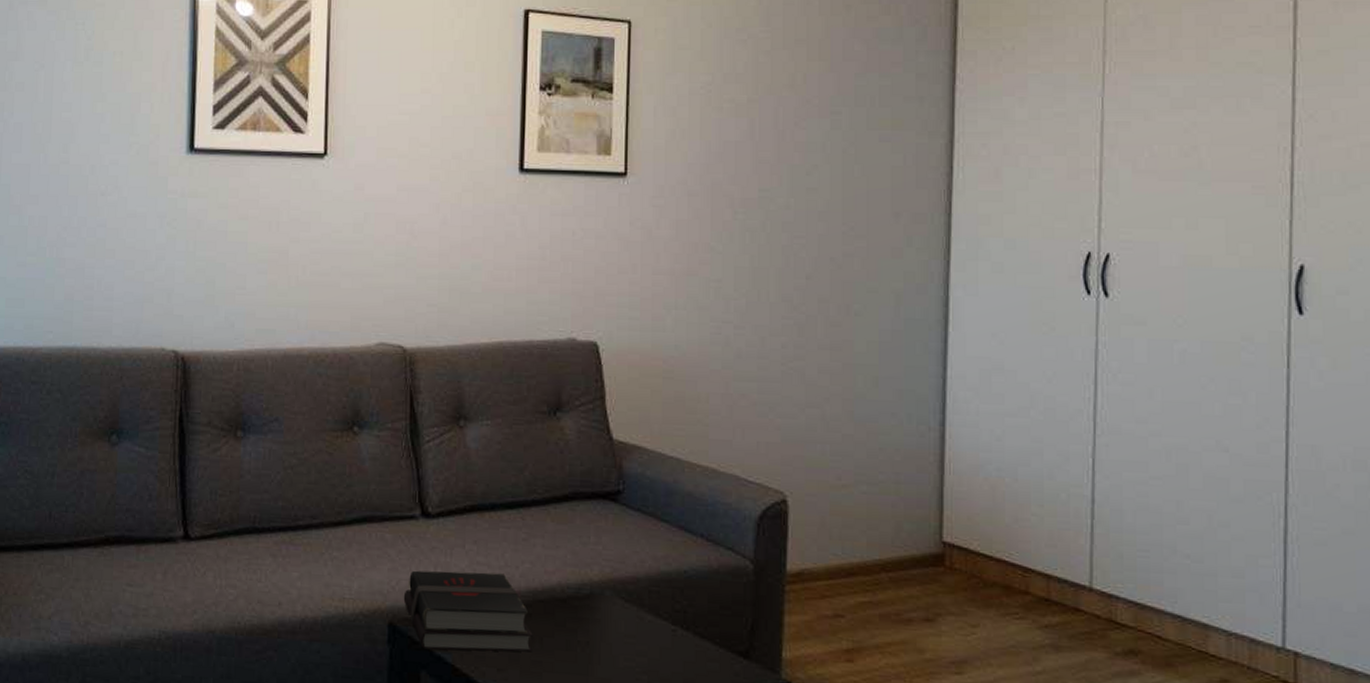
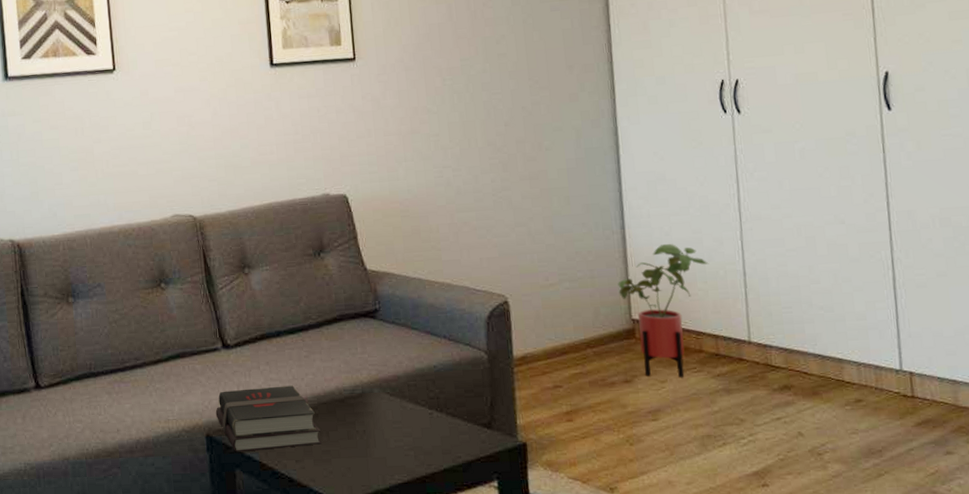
house plant: none [929,450,1049,625] -> present [618,243,709,378]

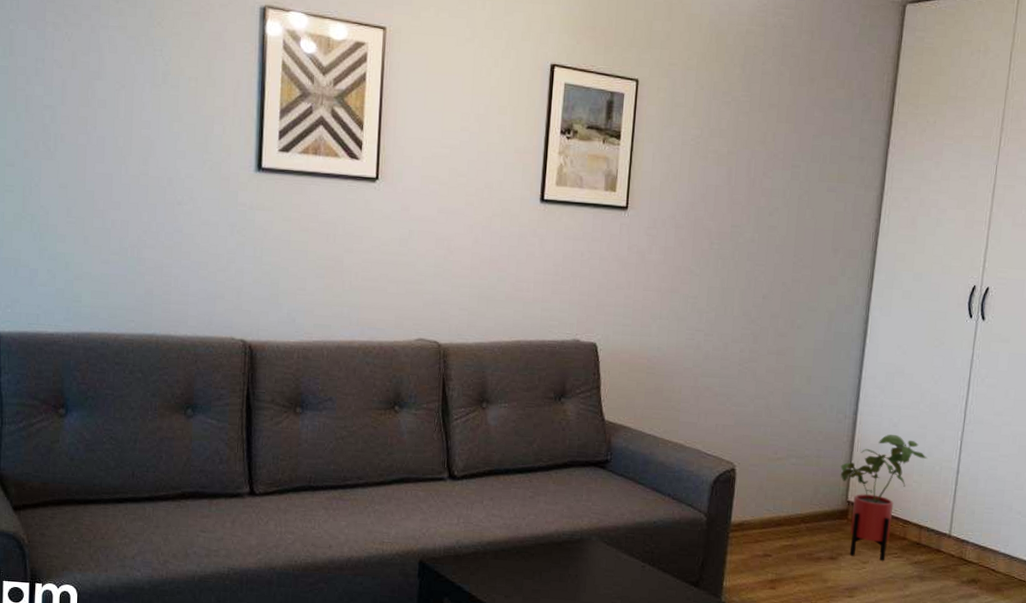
hardback book: present [215,385,322,452] -> none [432,520,534,583]

